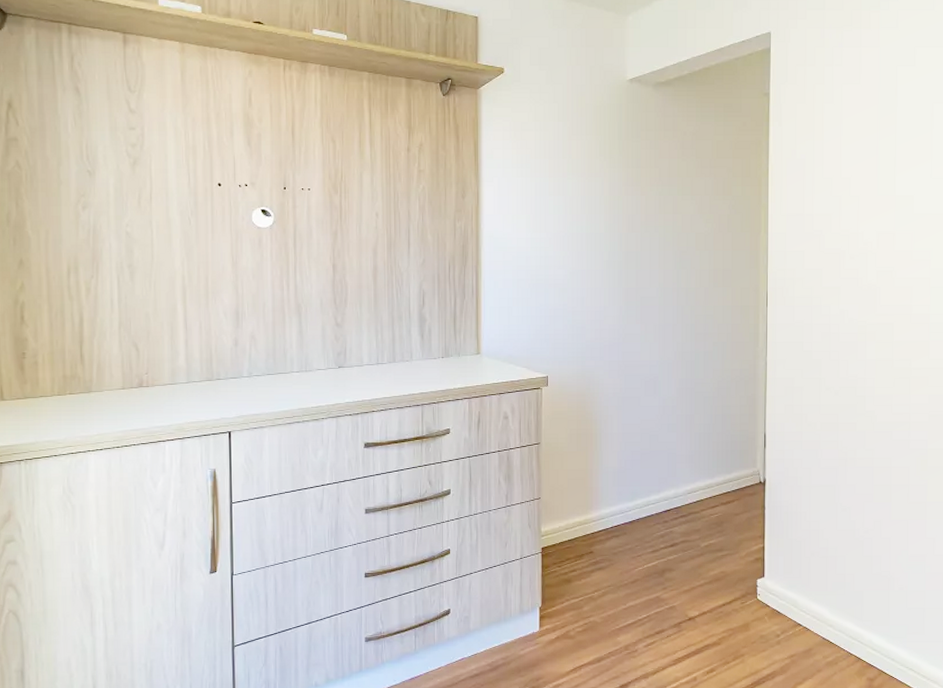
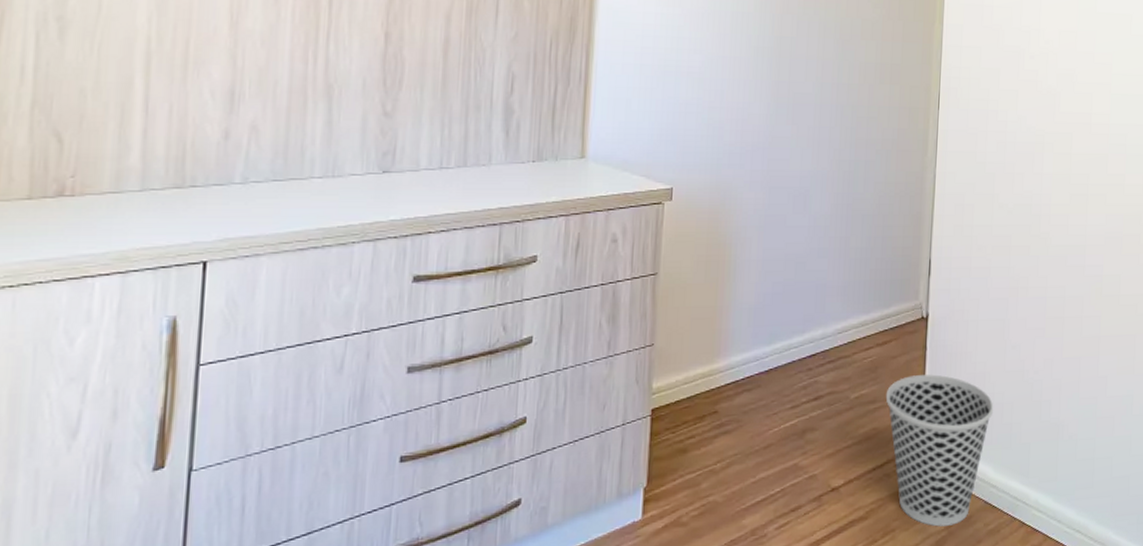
wastebasket: none [731,530,828,655] -> present [885,374,994,527]

